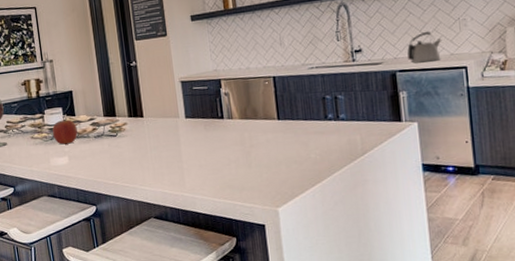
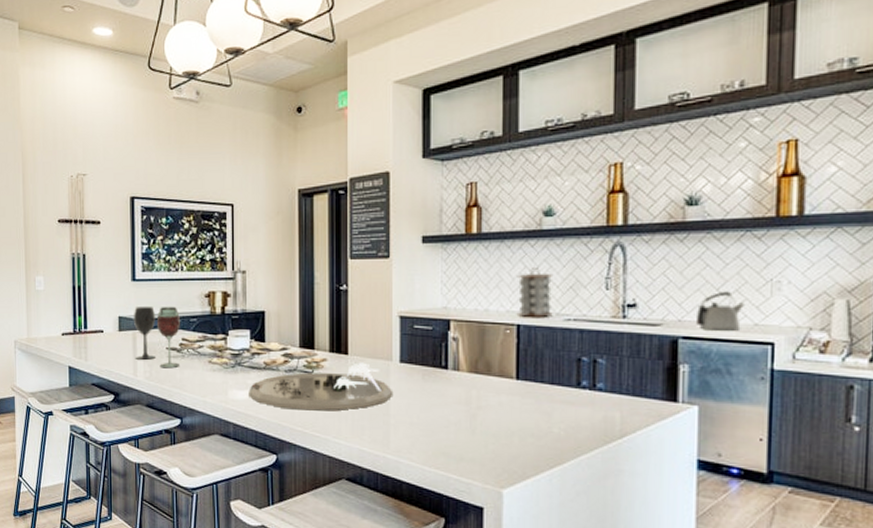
fruit: present [52,117,78,145] -> none [234,342,265,375]
decorative tray: none [66,122,184,168] -> present [249,362,394,411]
spice rack: none [268,30,299,70] -> present [517,268,553,317]

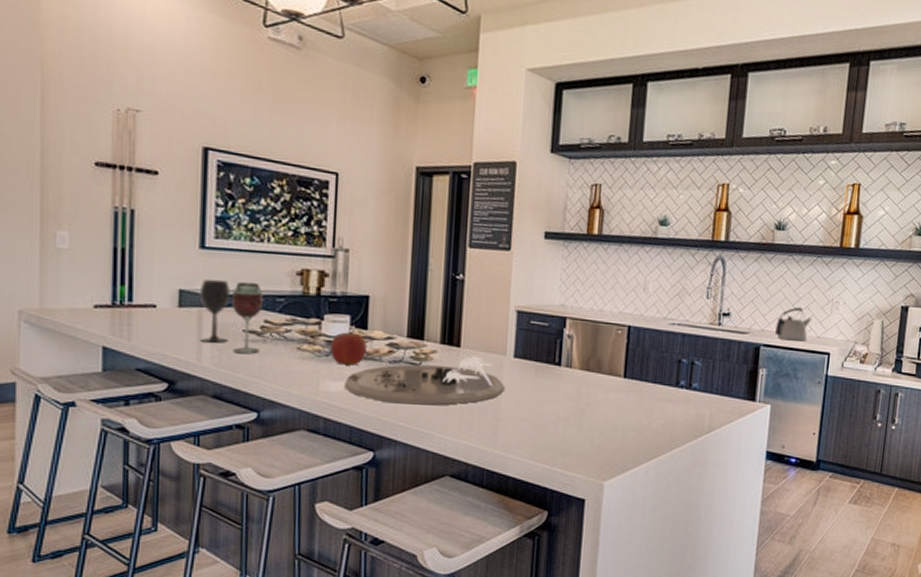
fruit: none [234,342,265,375] -> present [329,329,367,366]
spice rack: present [517,268,553,317] -> none [630,273,662,320]

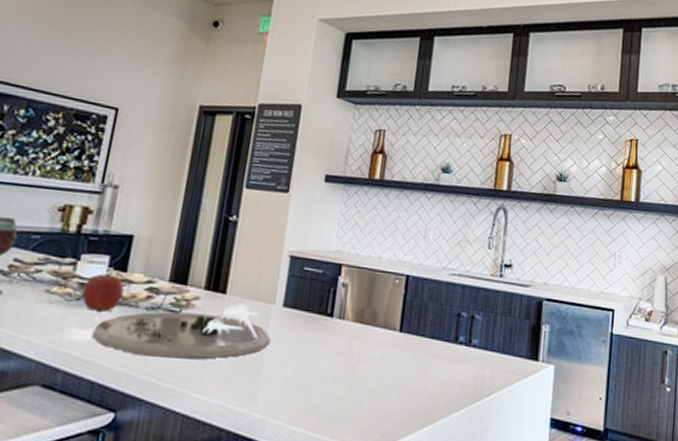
kettle: present [775,306,812,342] -> none [558,259,595,297]

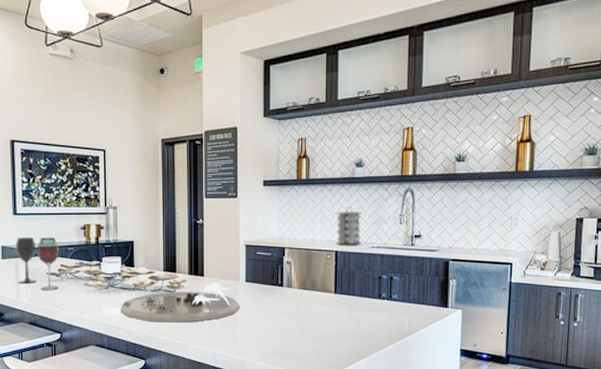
fruit: present [81,271,124,312] -> none [108,267,134,295]
spice rack: none [408,220,443,270] -> present [335,207,362,245]

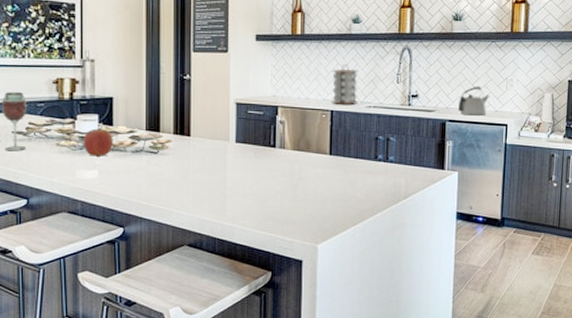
fruit: none [108,267,134,295] -> present [83,126,113,156]
decorative tray: present [120,283,241,323] -> none [96,143,230,187]
kettle: none [462,225,494,256] -> present [458,86,490,117]

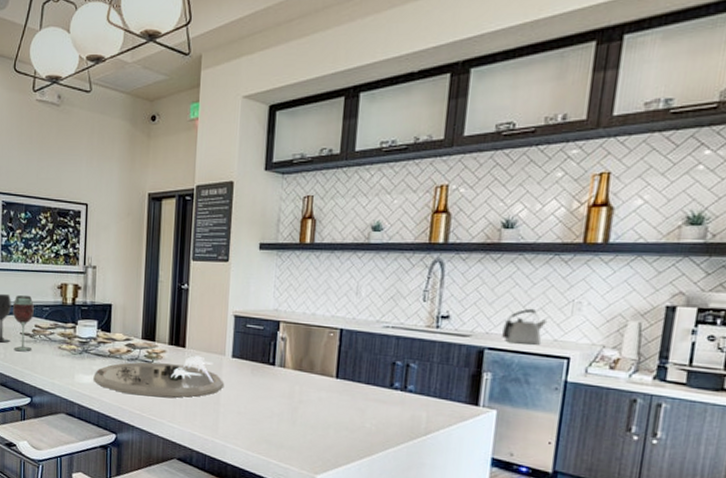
fruit: present [83,126,113,156] -> none [82,332,110,362]
decorative tray: none [96,143,230,187] -> present [93,355,225,398]
spice rack: present [331,65,358,104] -> none [342,278,375,323]

